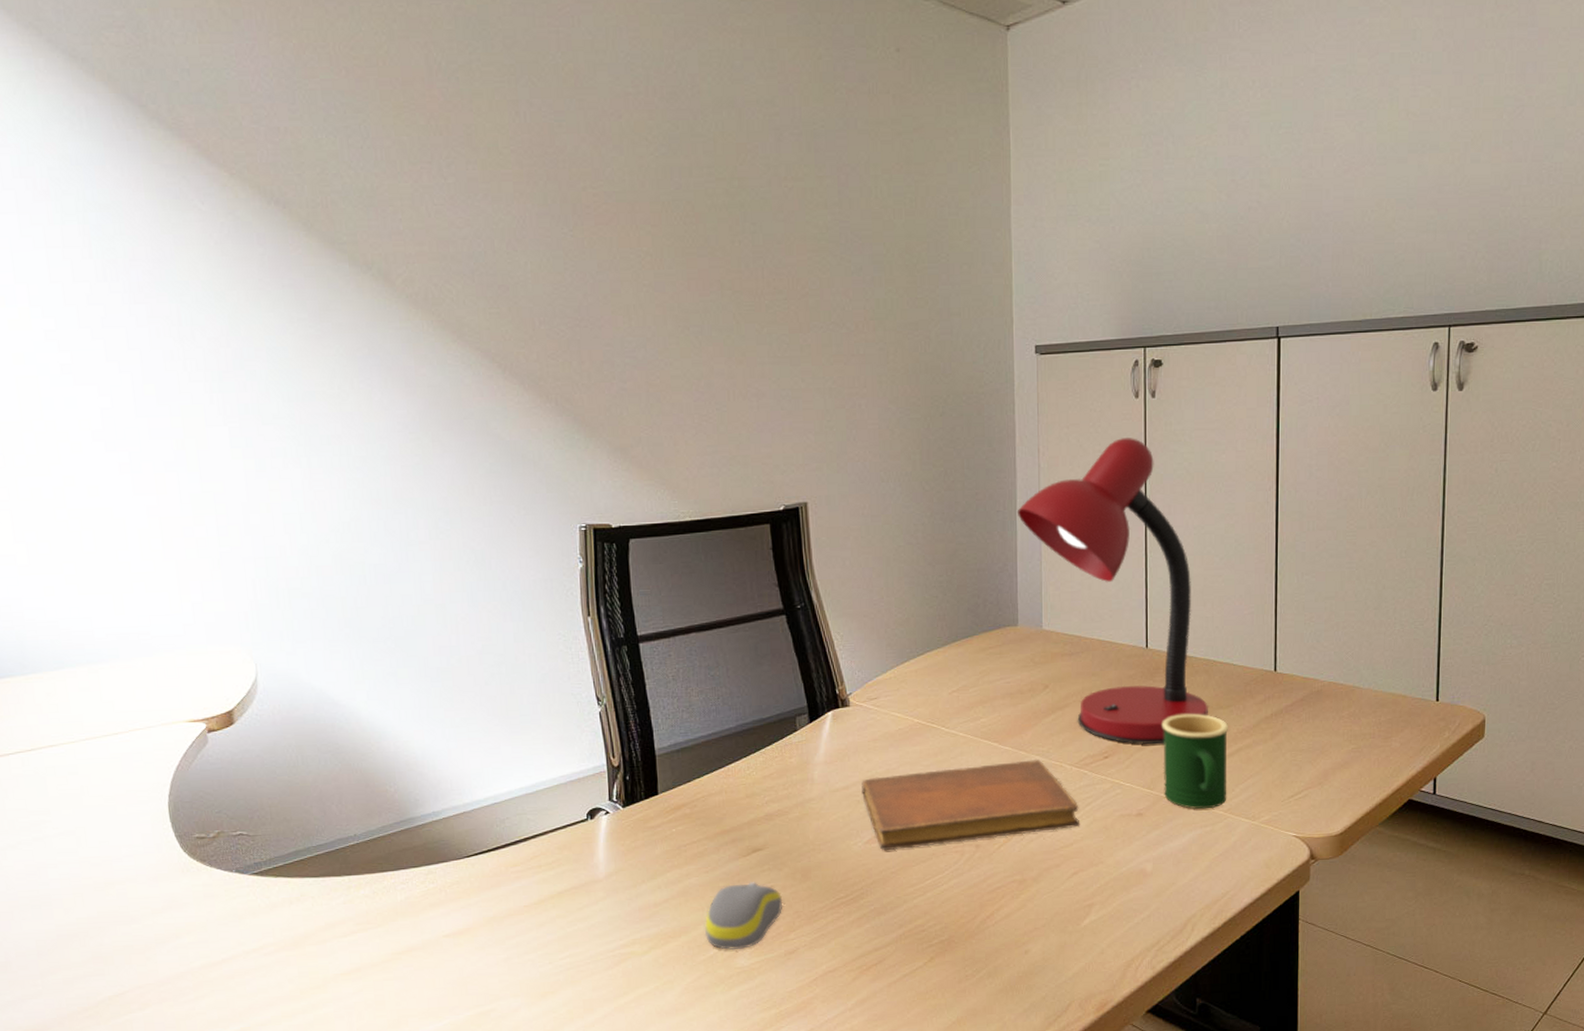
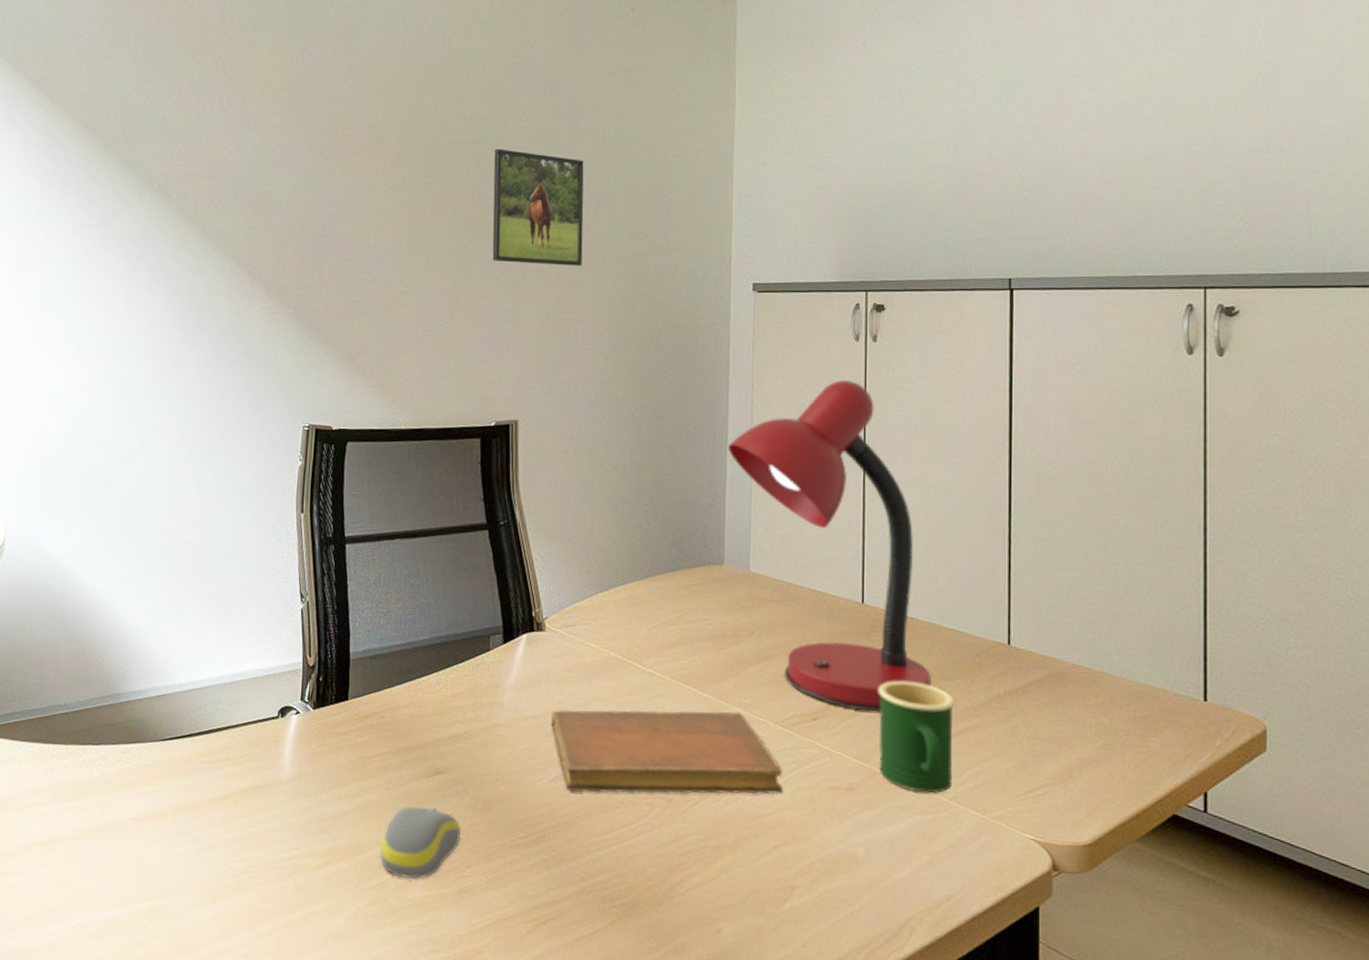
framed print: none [759,212,862,338] -> present [492,148,584,266]

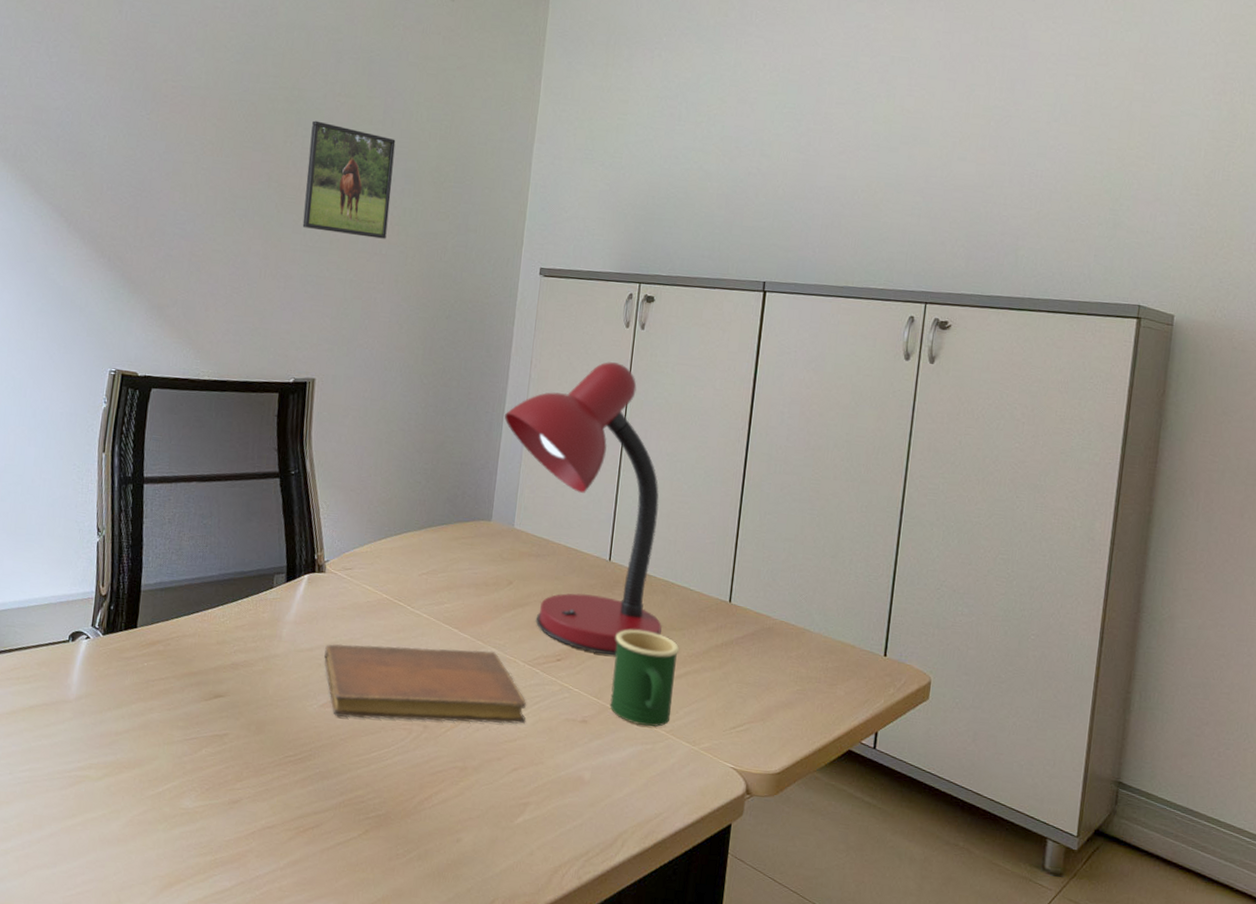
computer mouse: present [379,805,461,879] -> none [157,725,235,791]

